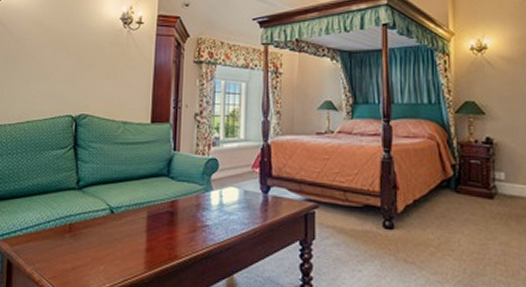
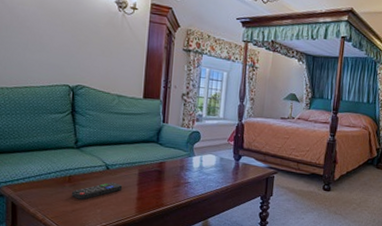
remote control: none [71,229,129,255] -> present [71,182,123,201]

